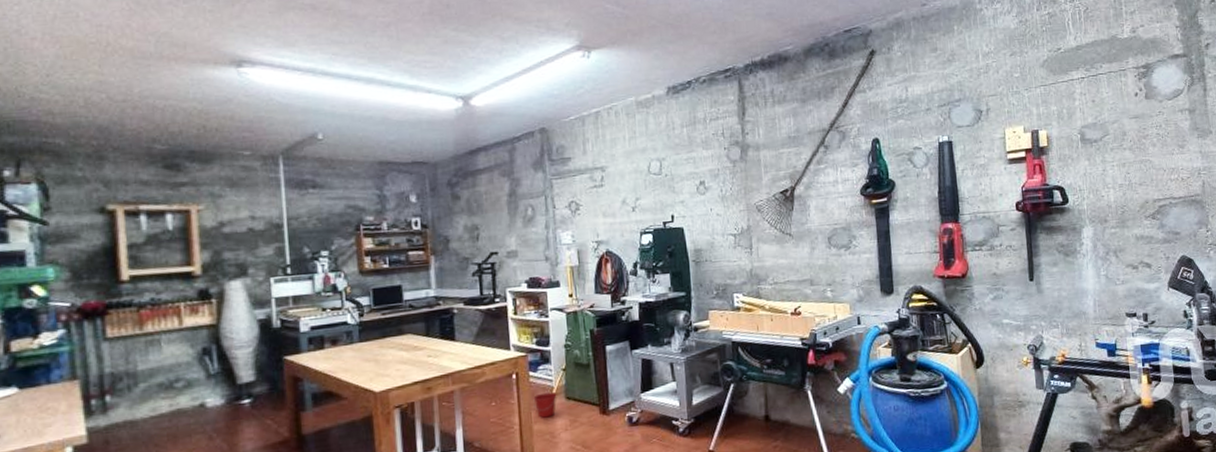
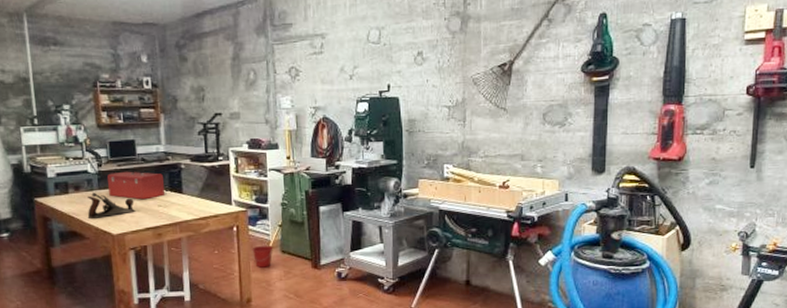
hand plane: none [345,346,401,376] -> present [87,193,135,218]
toolbox: none [370,317,436,351] -> present [107,169,166,200]

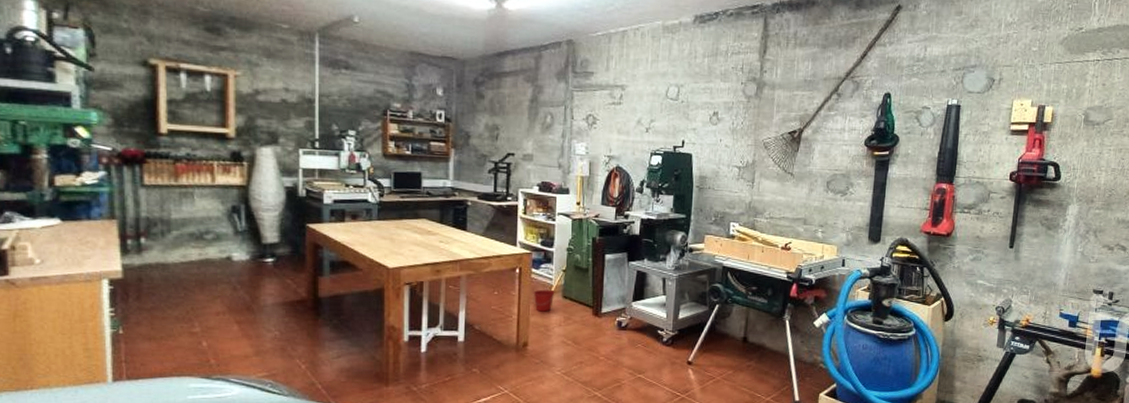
hand plane: present [87,193,135,218] -> none [364,223,415,250]
toolbox: present [107,169,166,200] -> none [389,202,449,235]

